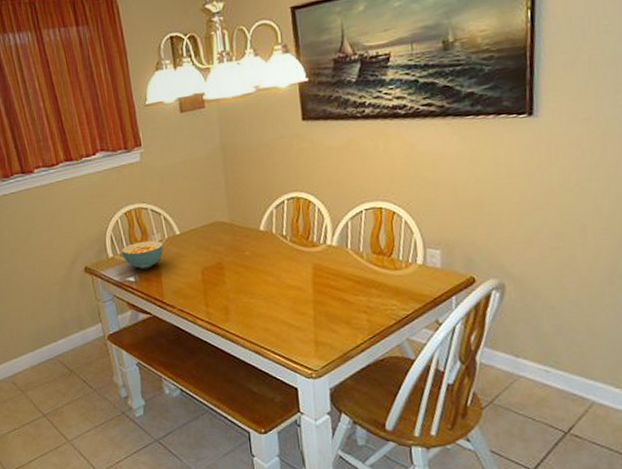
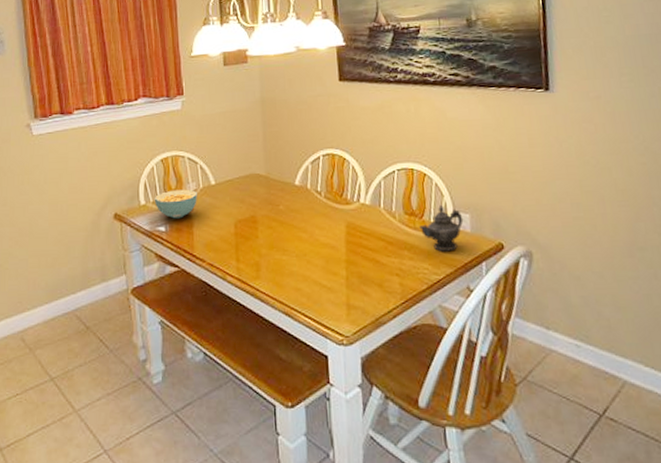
teapot: none [388,242,434,289] -> present [419,204,463,252]

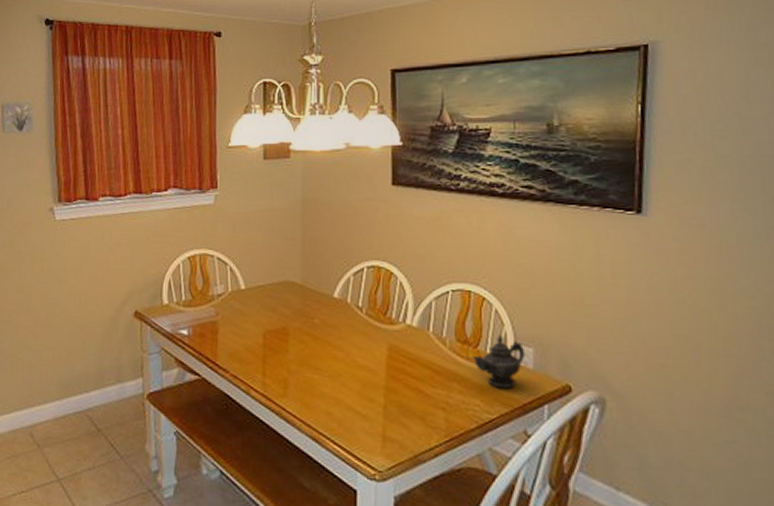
cereal bowl: present [154,189,197,219] -> none [178,291,225,323]

